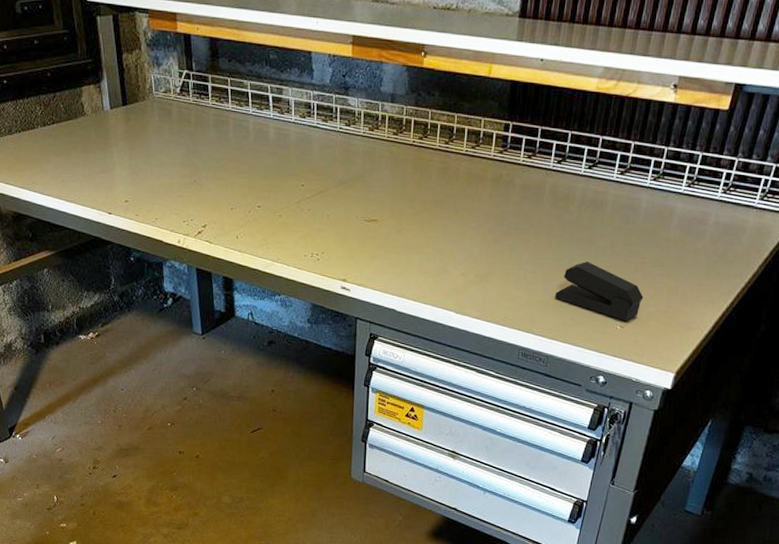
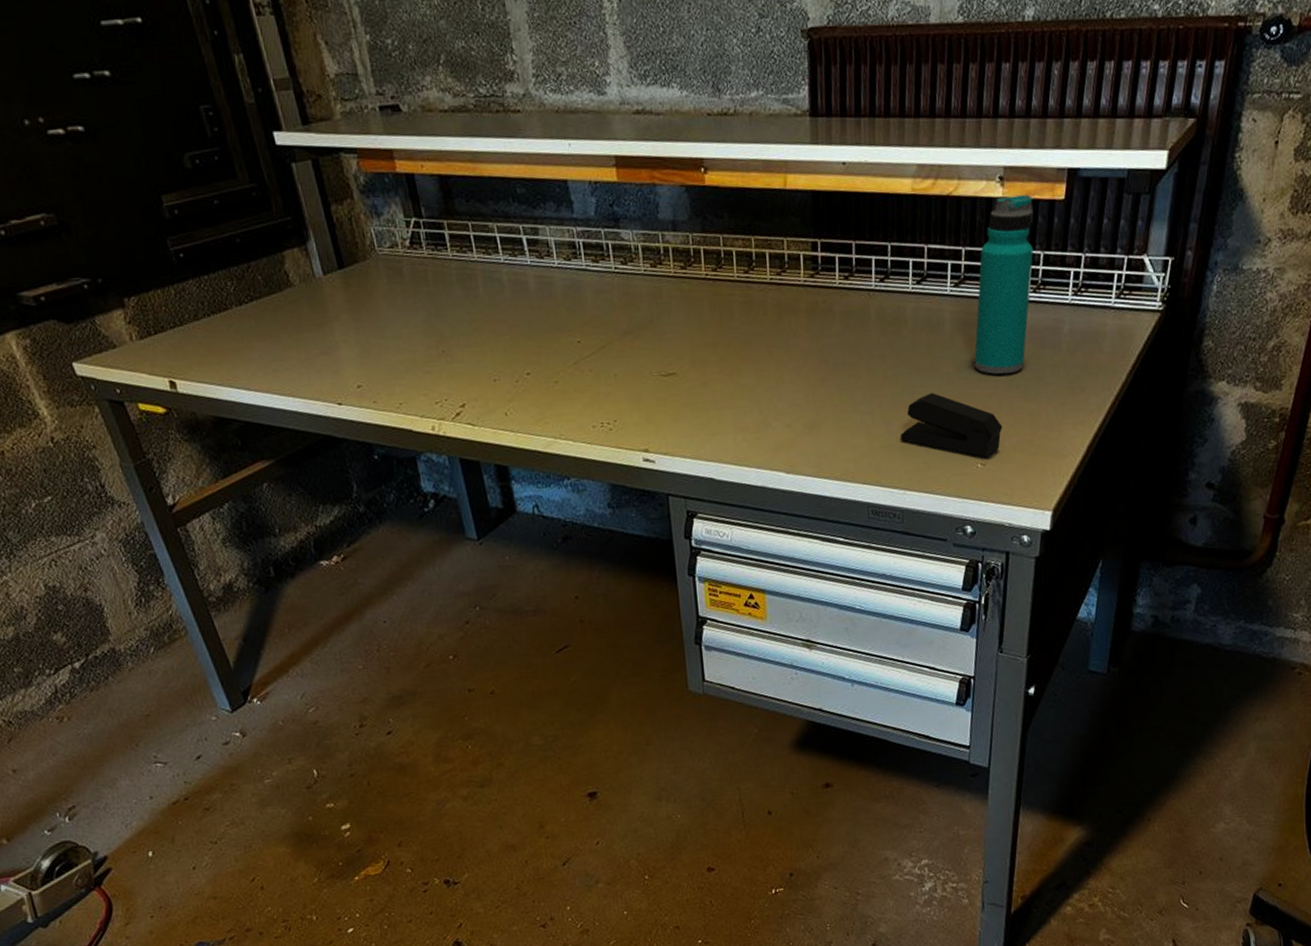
water bottle: none [627,102,700,254] -> present [974,195,1034,375]

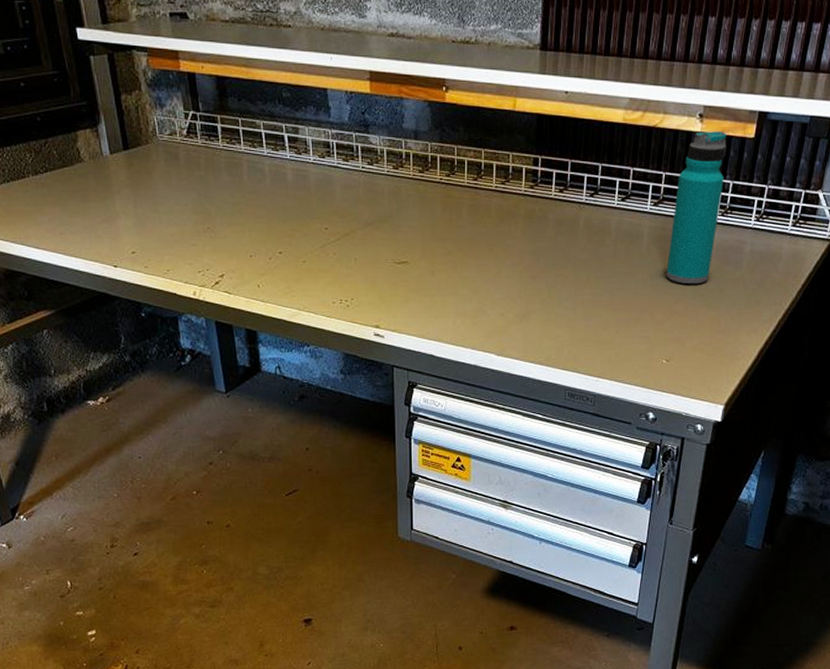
stapler: present [901,393,1003,458] -> none [598,296,687,355]

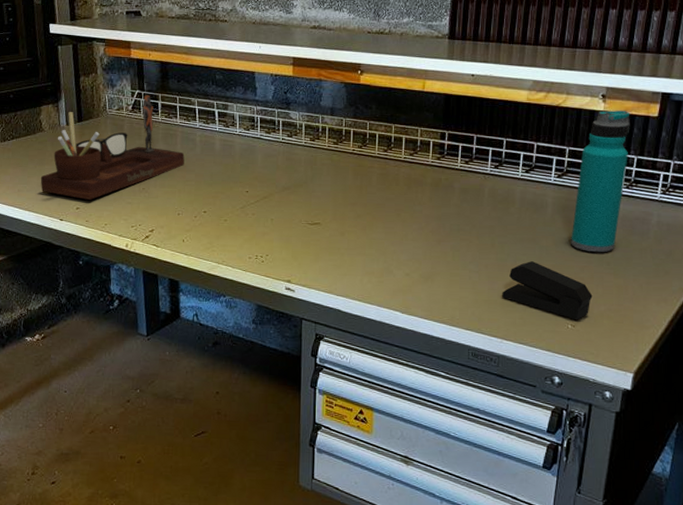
desk organizer: none [85,117,253,242] -> present [40,95,185,200]
stapler: none [598,296,687,355] -> present [502,261,593,321]

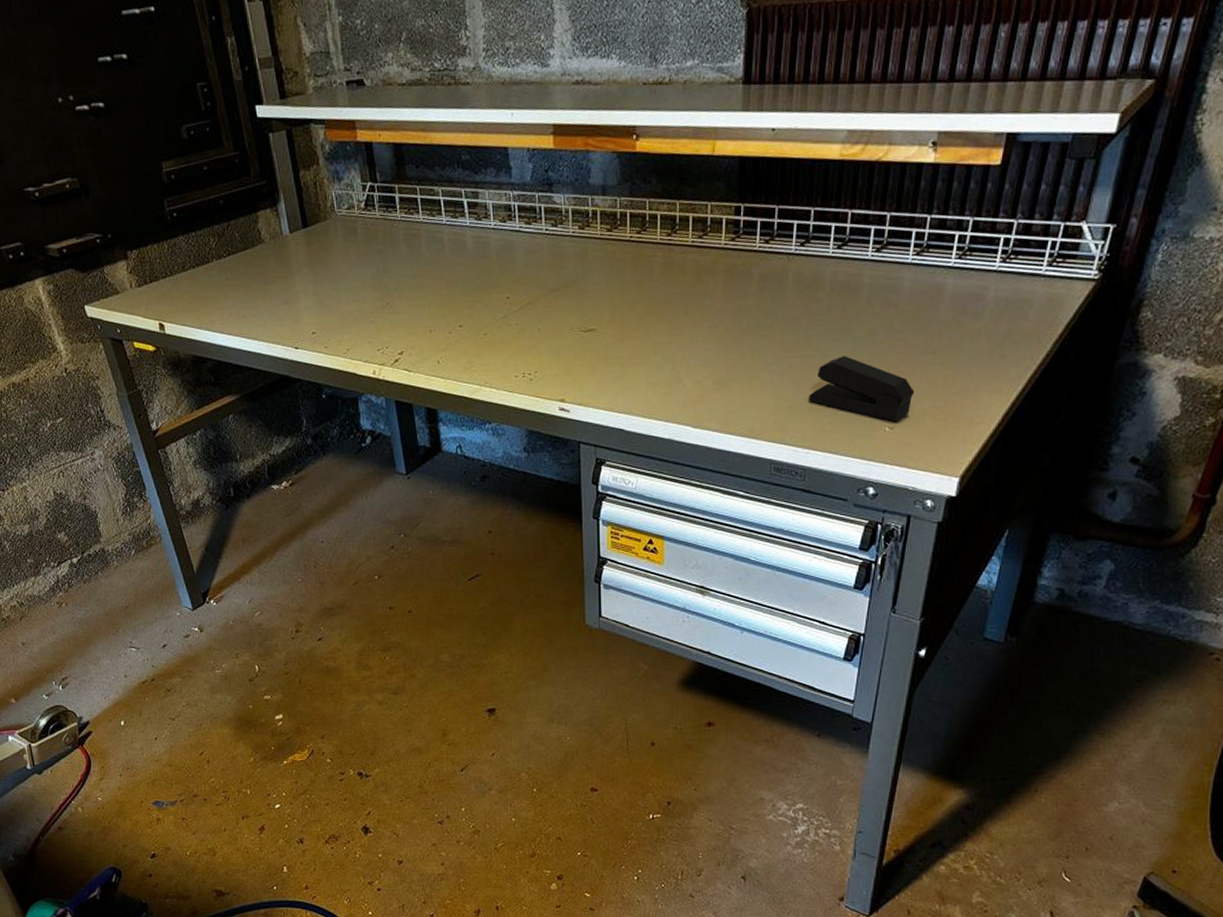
desk organizer: present [40,95,185,200] -> none [266,187,432,322]
water bottle: present [571,110,630,253] -> none [890,160,967,340]

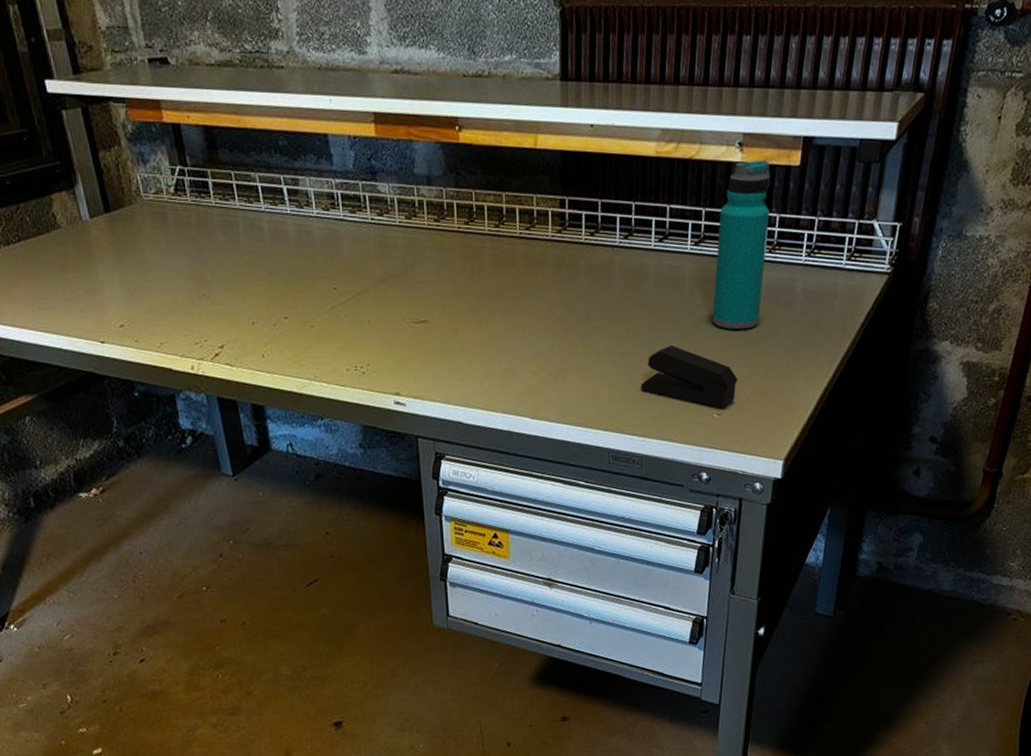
water bottle: none [890,160,967,340] -> present [712,161,771,330]

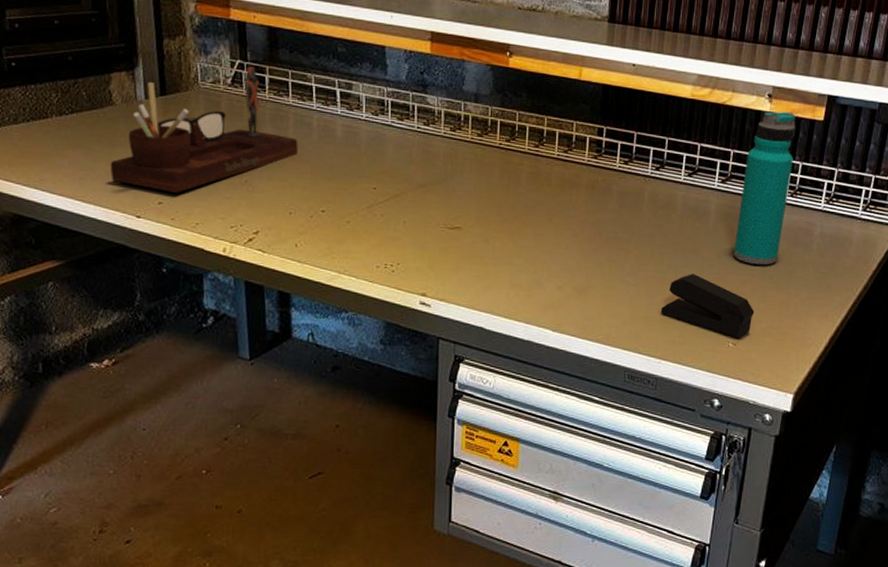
desk organizer: none [65,171,252,314] -> present [110,66,298,193]

